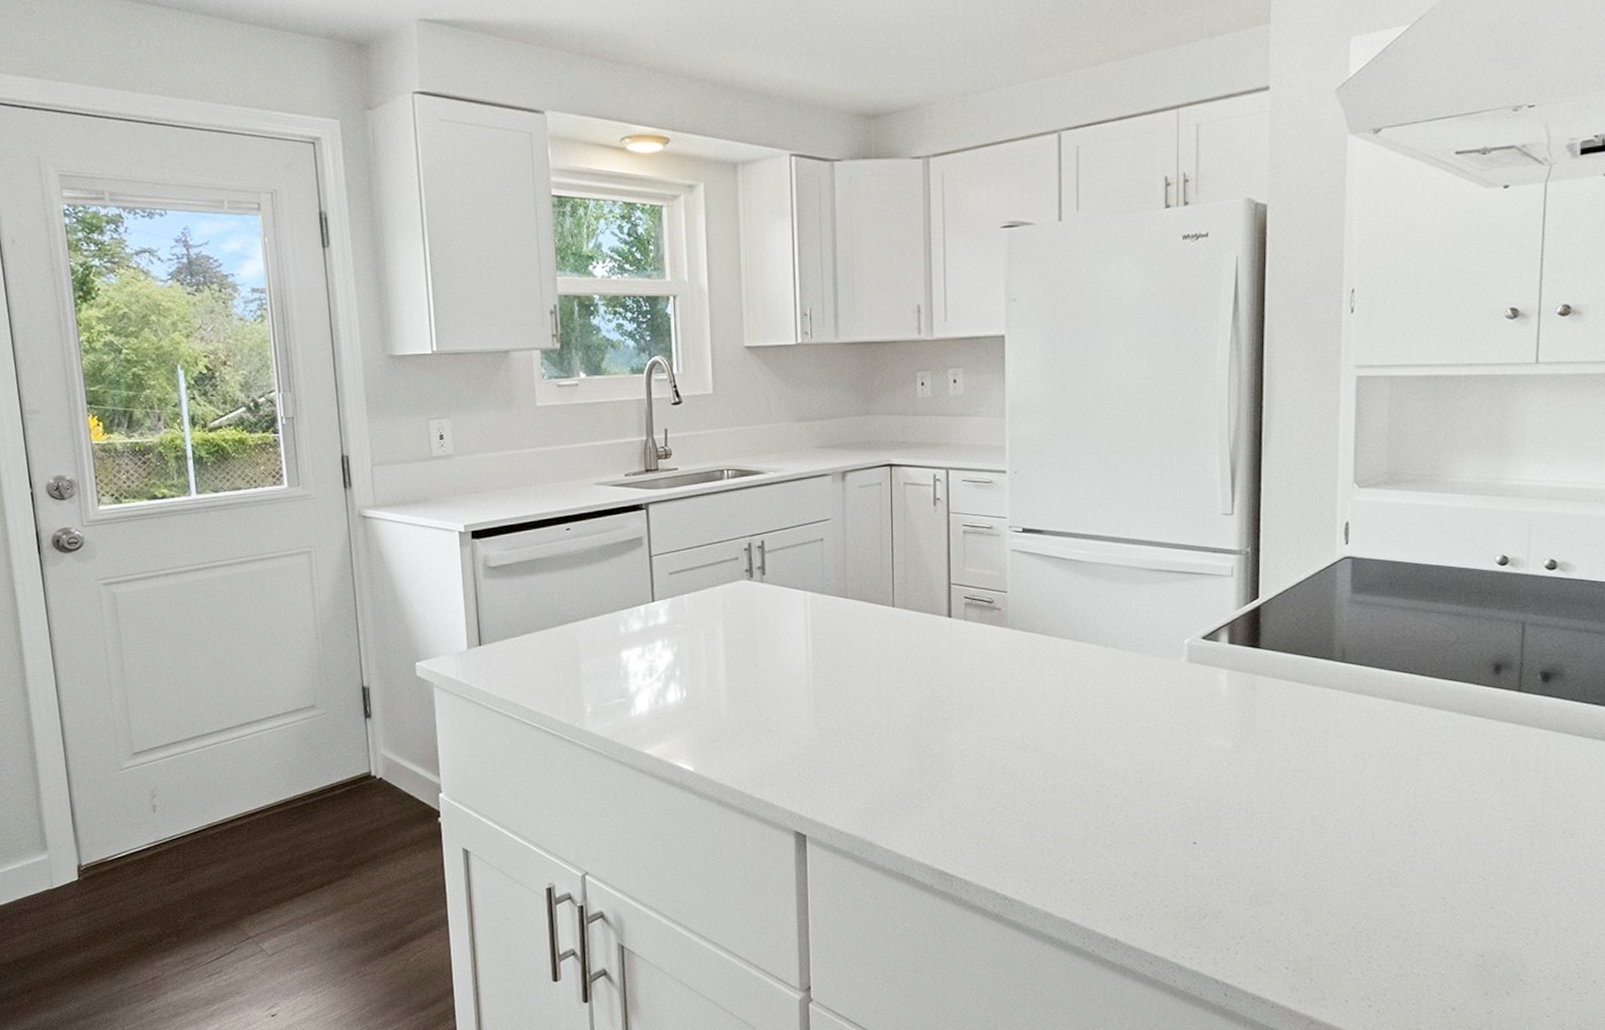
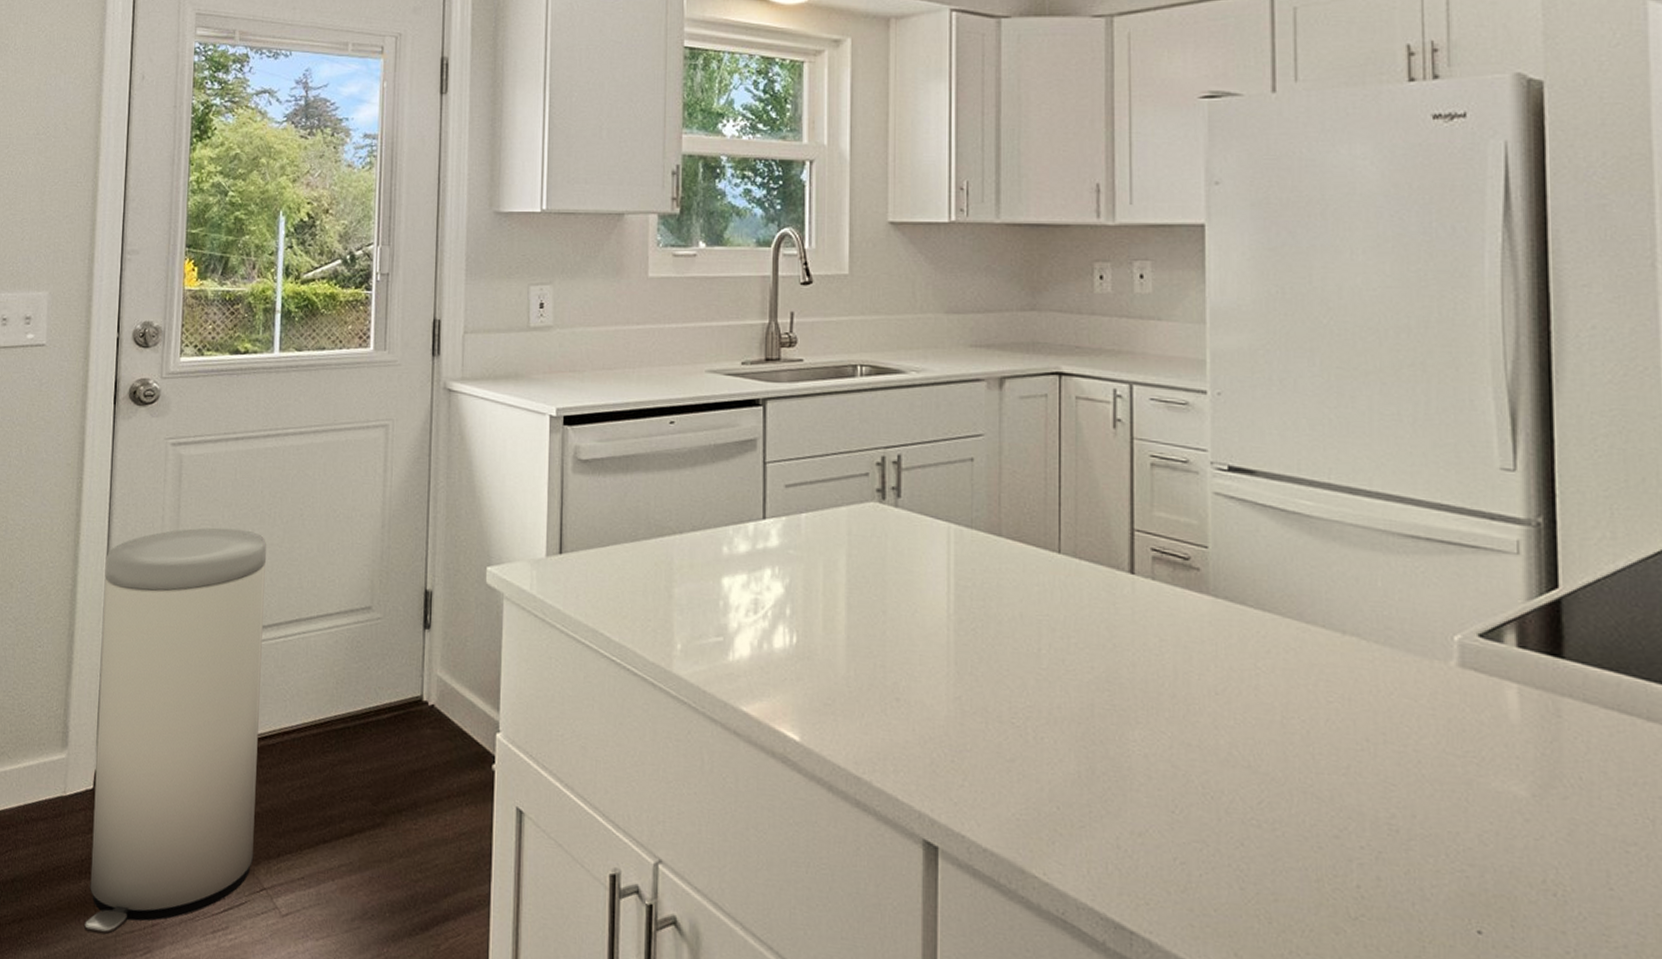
pedal bin: none [55,652,237,992] -> present [84,527,267,935]

